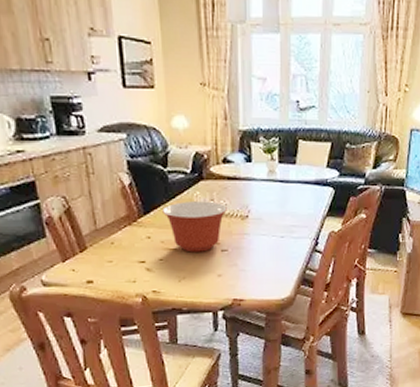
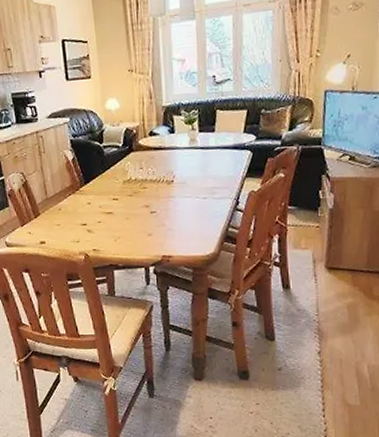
mixing bowl: present [162,201,227,253] -> none [100,169,155,215]

